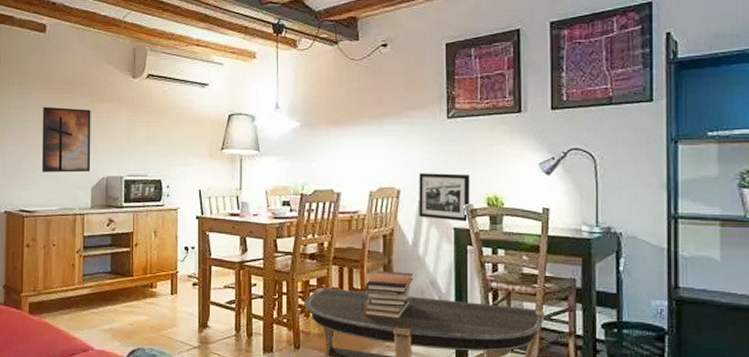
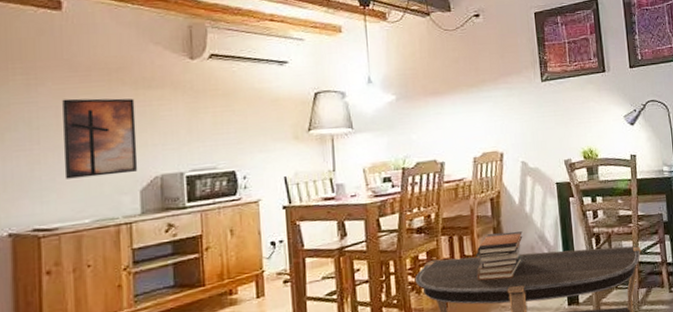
picture frame: present [419,173,470,221] -> none [520,132,569,177]

